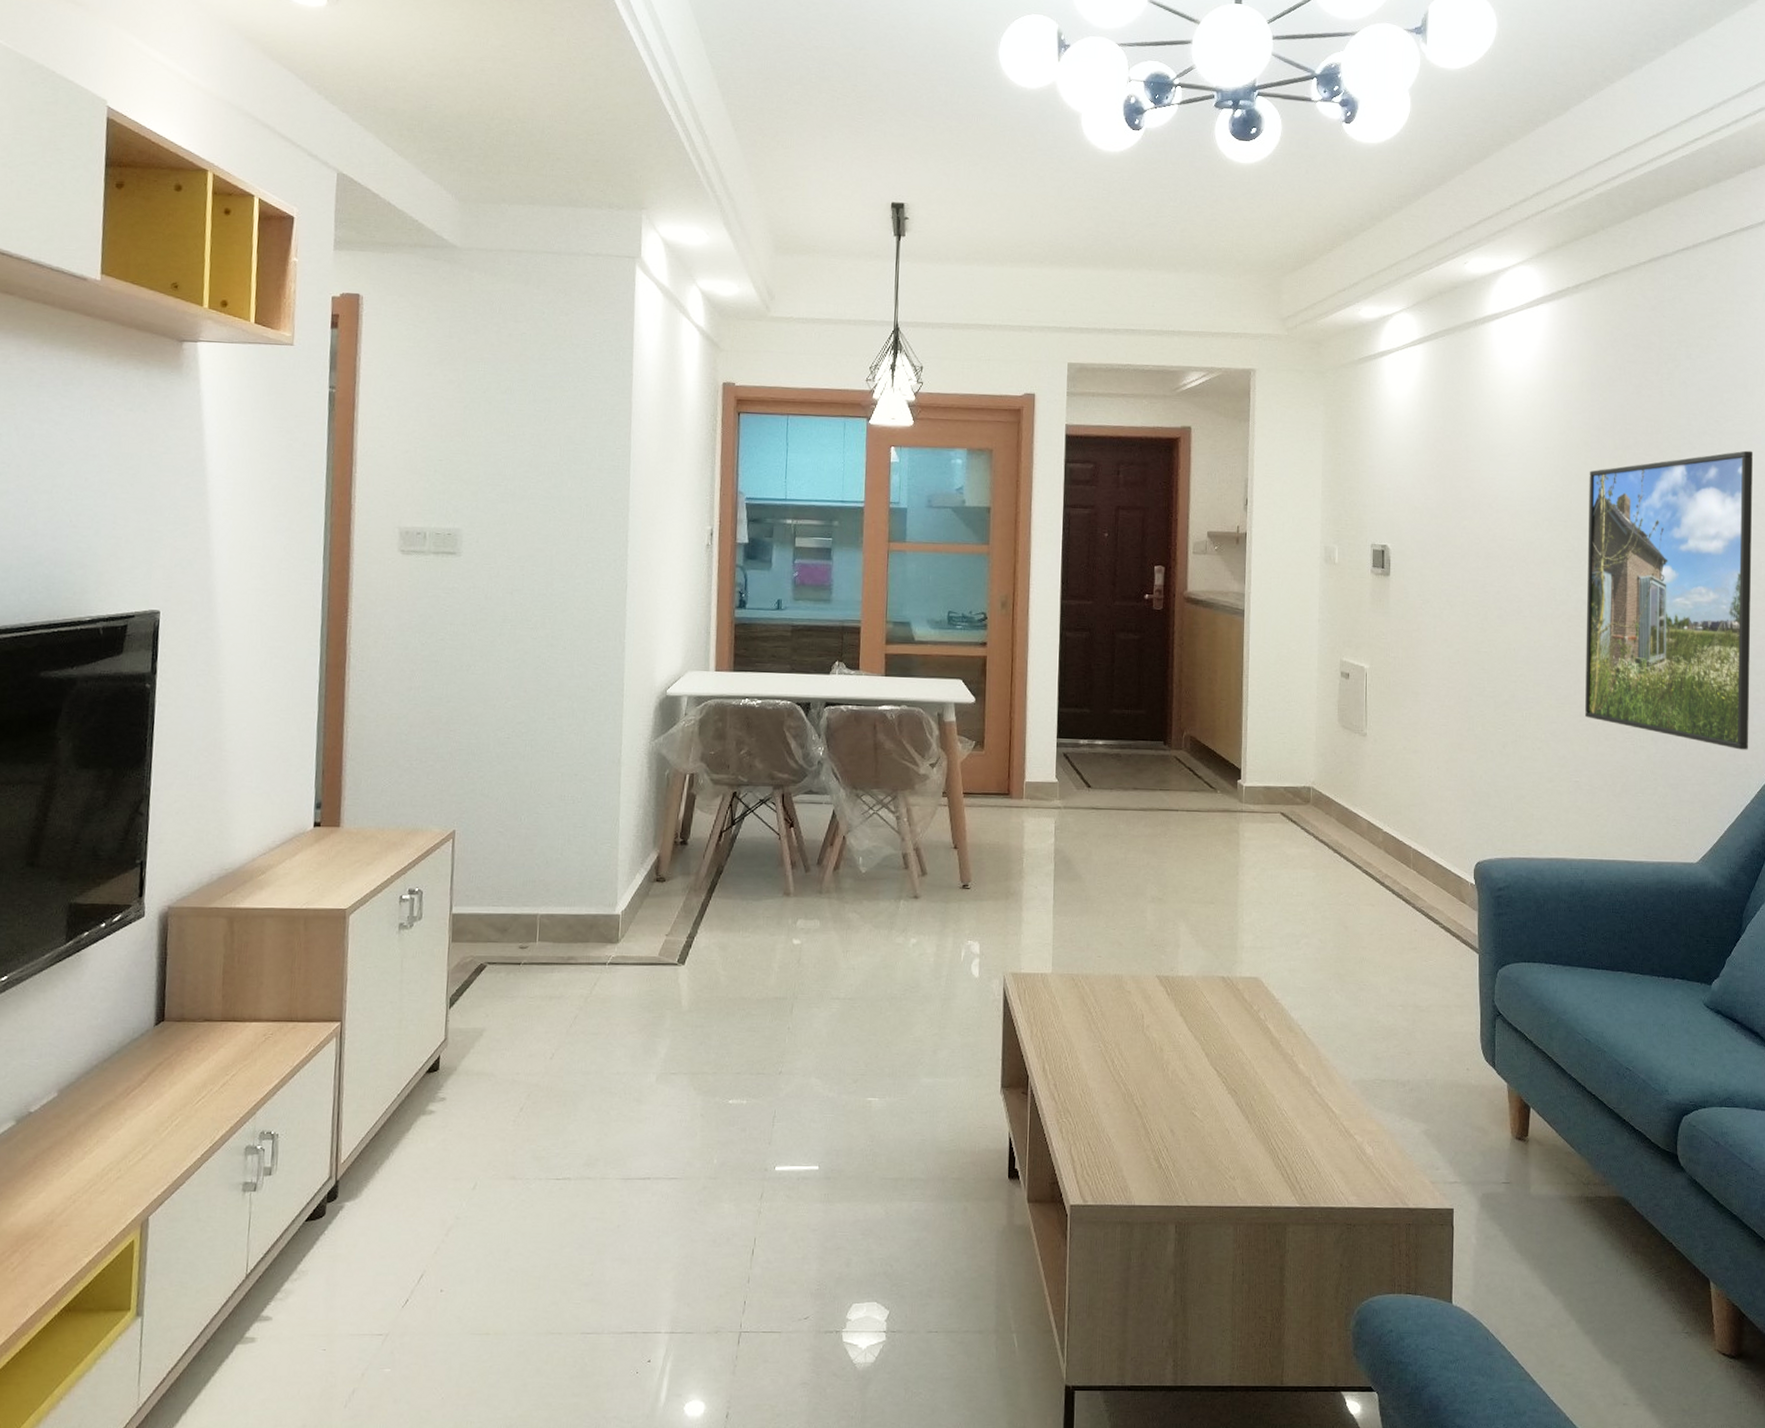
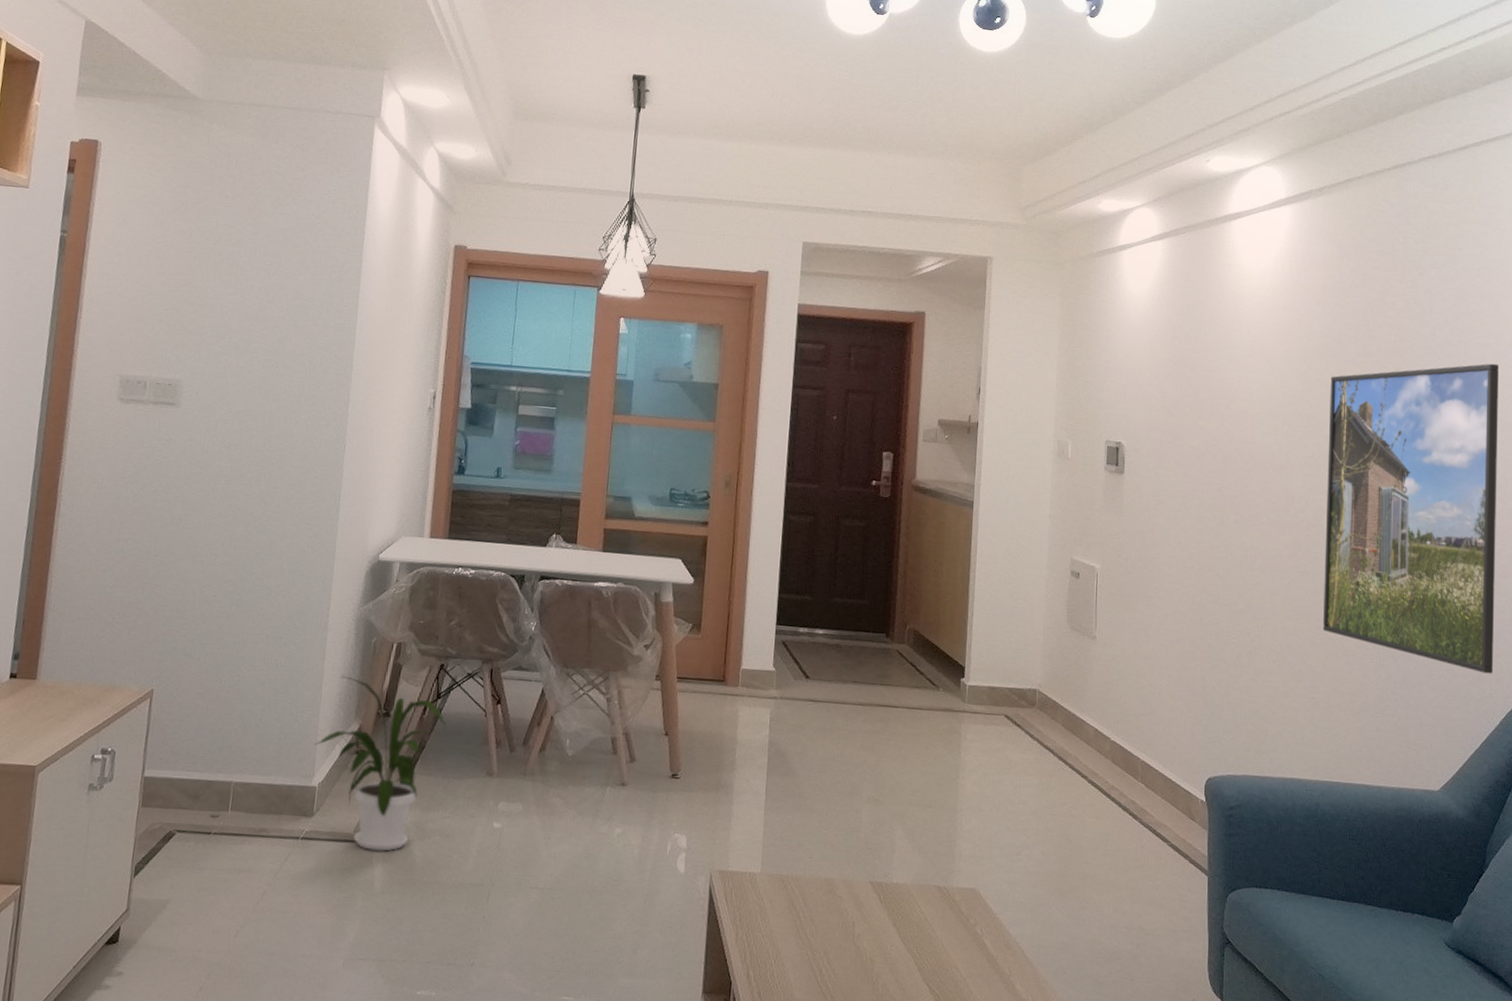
house plant: none [615,808,742,972] -> present [314,675,447,852]

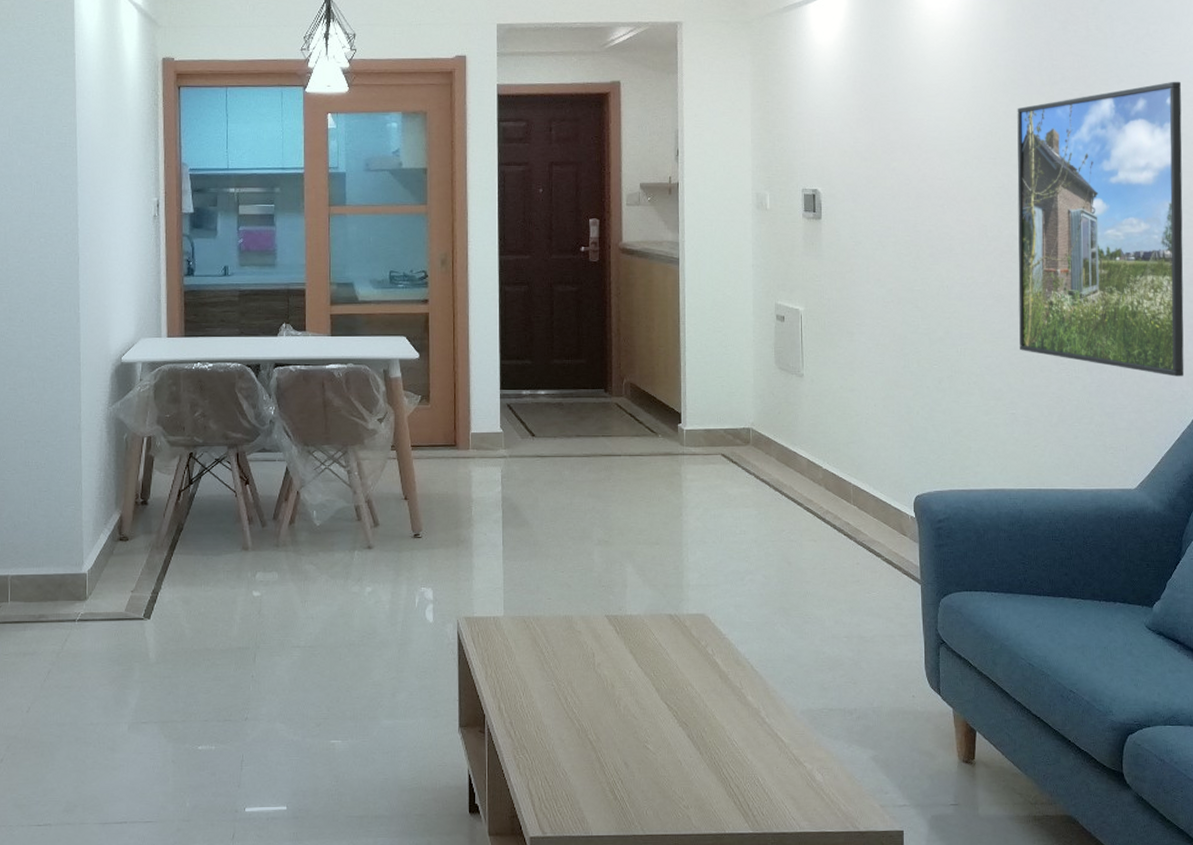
house plant: present [314,675,447,852] -> none [80,471,201,626]

